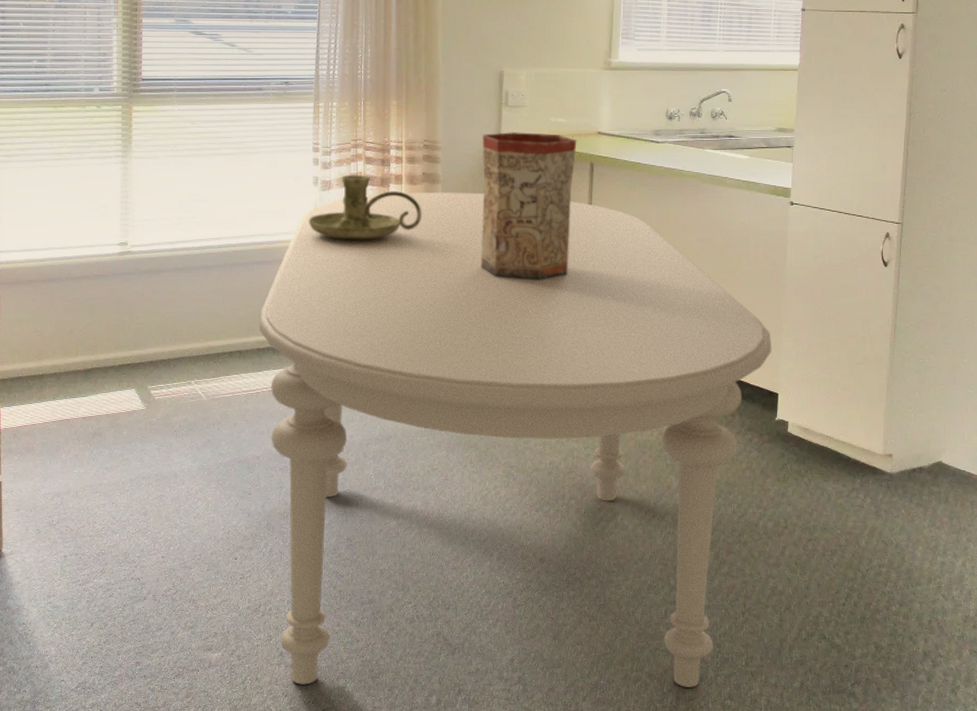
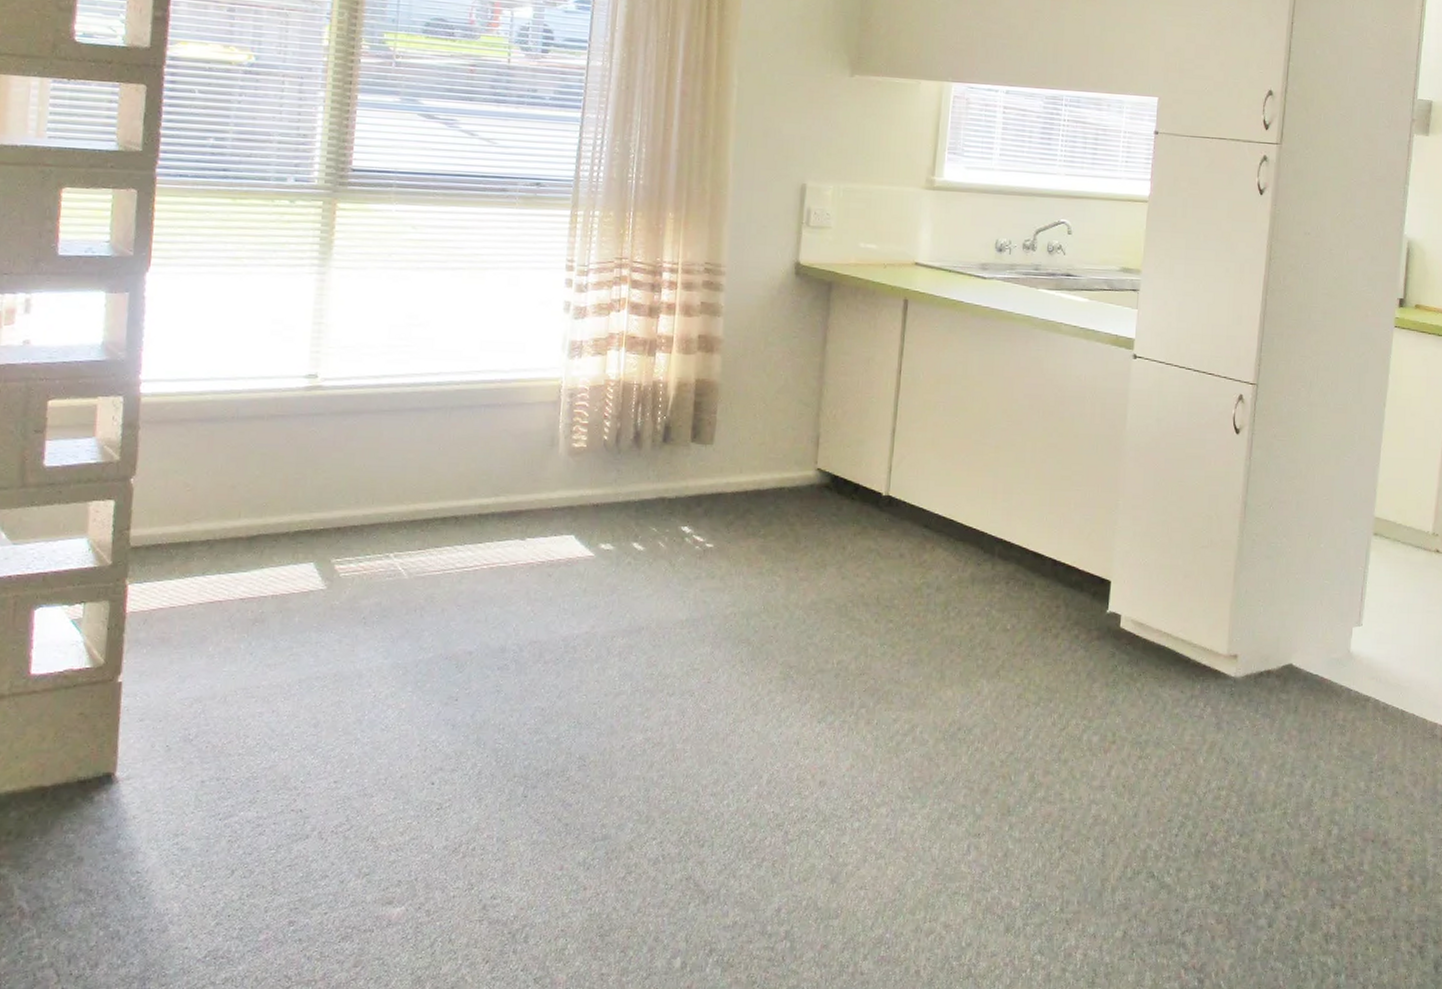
dining table: present [258,192,772,687] -> none [482,325,1106,947]
candle holder: present [308,174,422,240] -> none [555,300,698,382]
vase: present [481,132,577,281] -> none [766,257,890,439]

